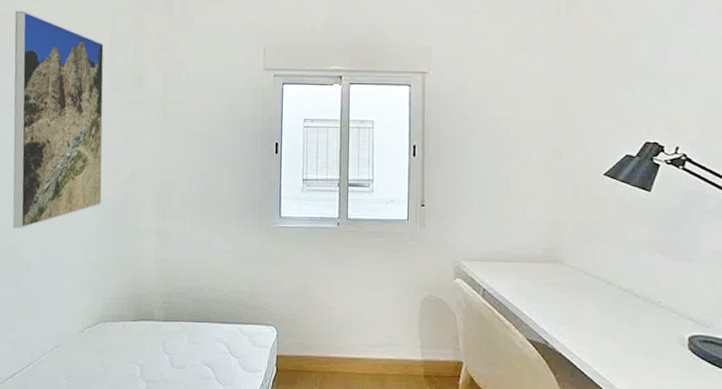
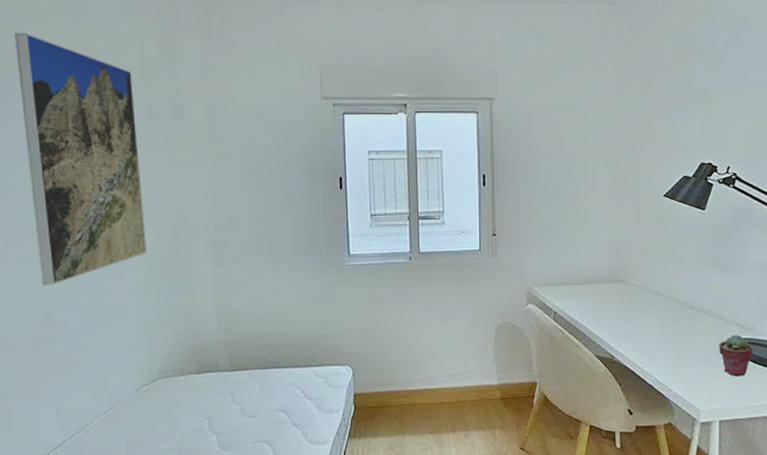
potted succulent: none [669,330,711,379] -> present [719,334,754,377]

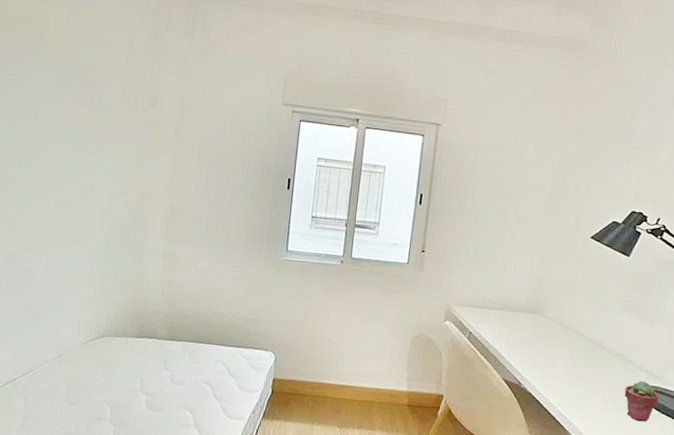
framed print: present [14,32,147,286] -> none [16,13,119,240]

